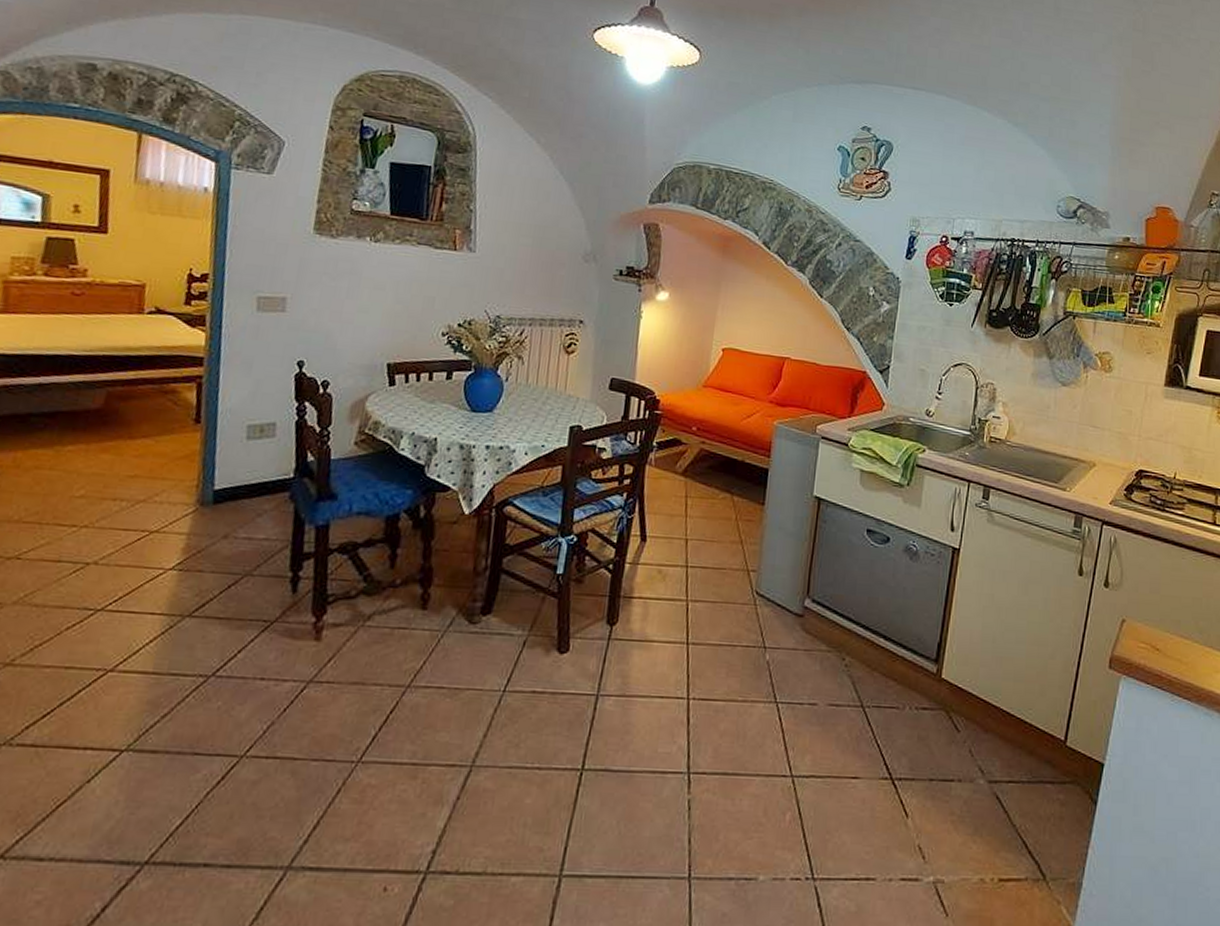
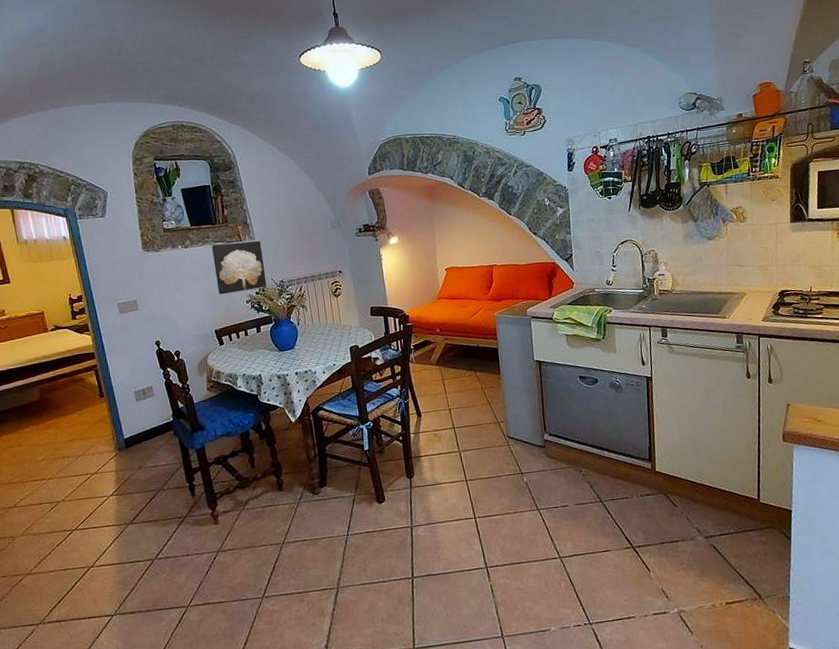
wall art: none [406,246,483,321] -> present [211,240,267,295]

